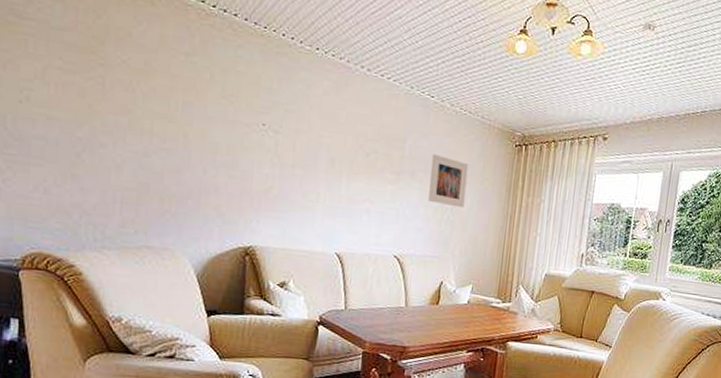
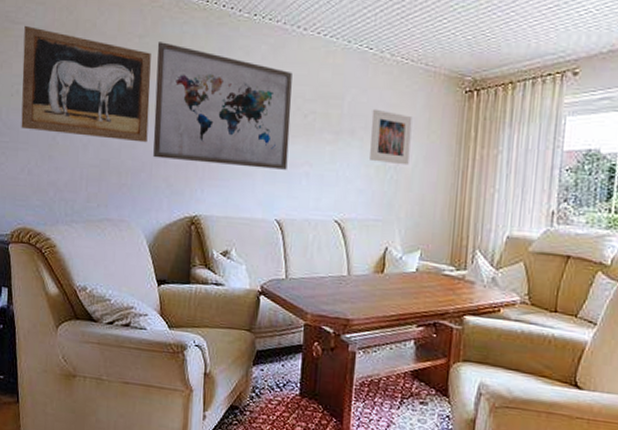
wall art: none [33,22,200,169] -> present [21,25,151,143]
wall art: none [202,63,355,206] -> present [153,42,293,170]

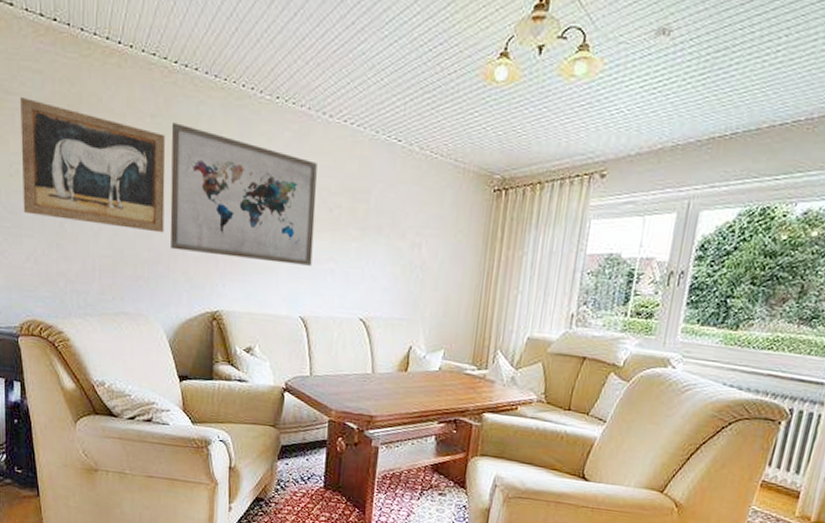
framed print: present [370,108,413,166] -> none [396,205,440,265]

